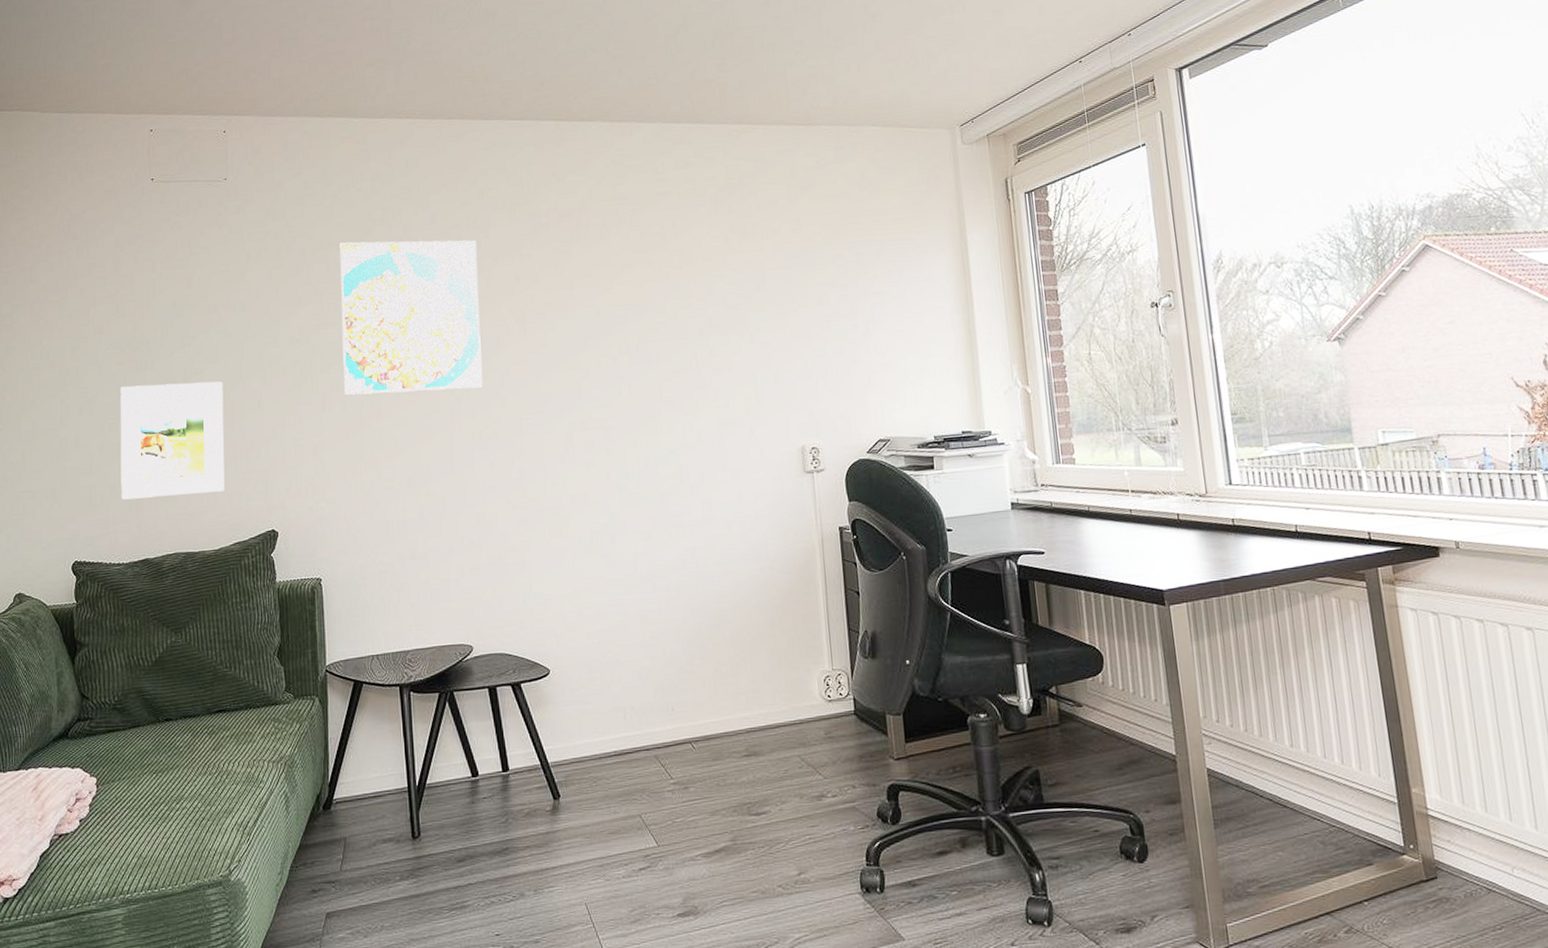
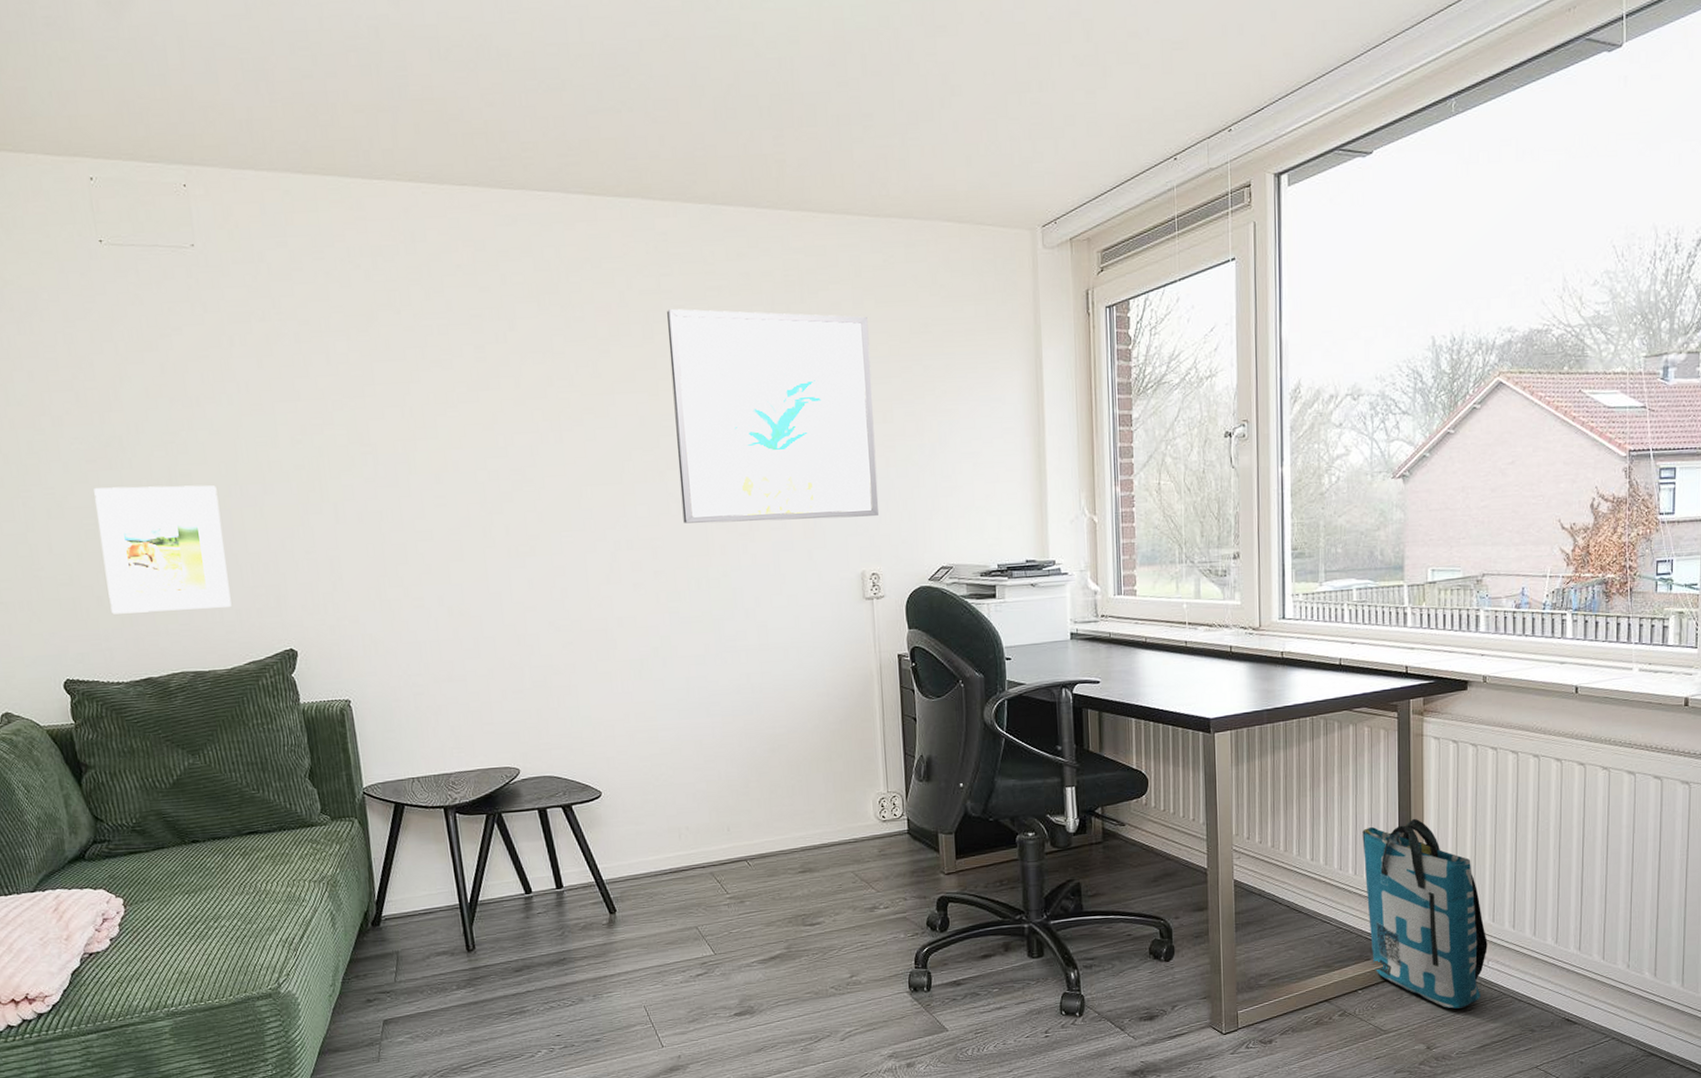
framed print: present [339,240,483,395] -> none [339,329,517,505]
wall art: none [622,211,817,404] -> present [667,308,879,524]
tote bag: none [1344,699,1510,927] -> present [1362,818,1488,1009]

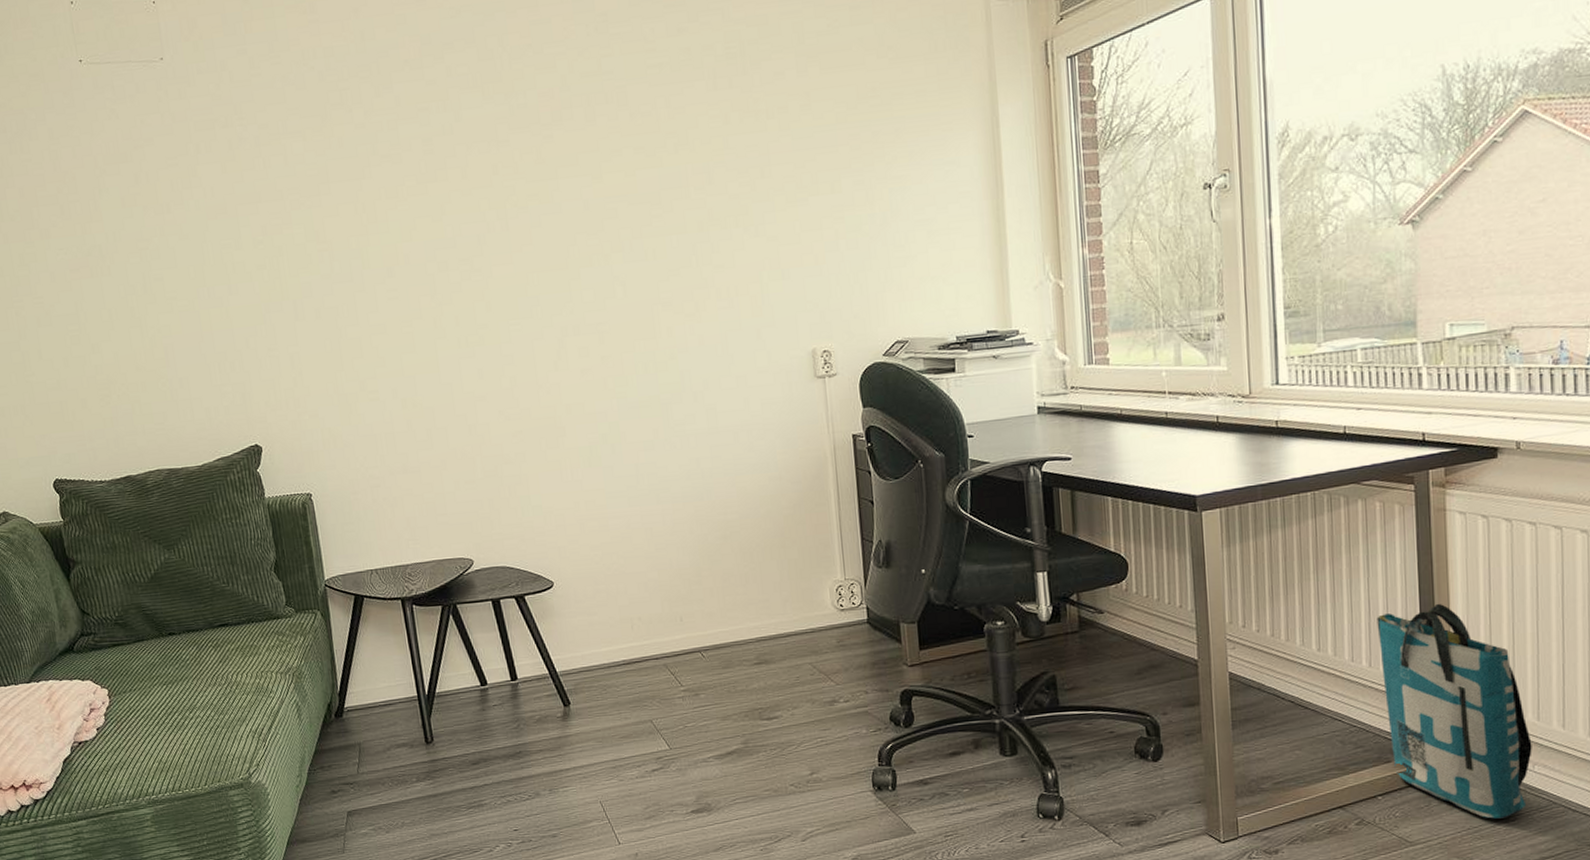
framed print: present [94,485,232,614] -> none [77,288,202,416]
wall art: present [667,308,879,524] -> none [608,84,829,307]

